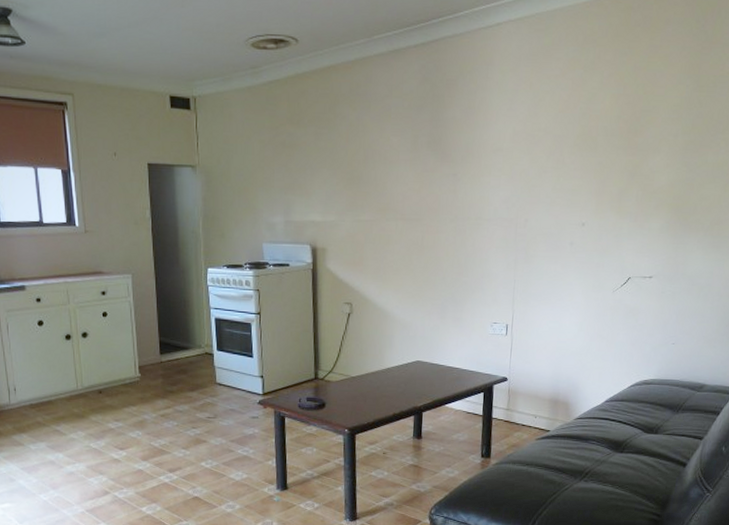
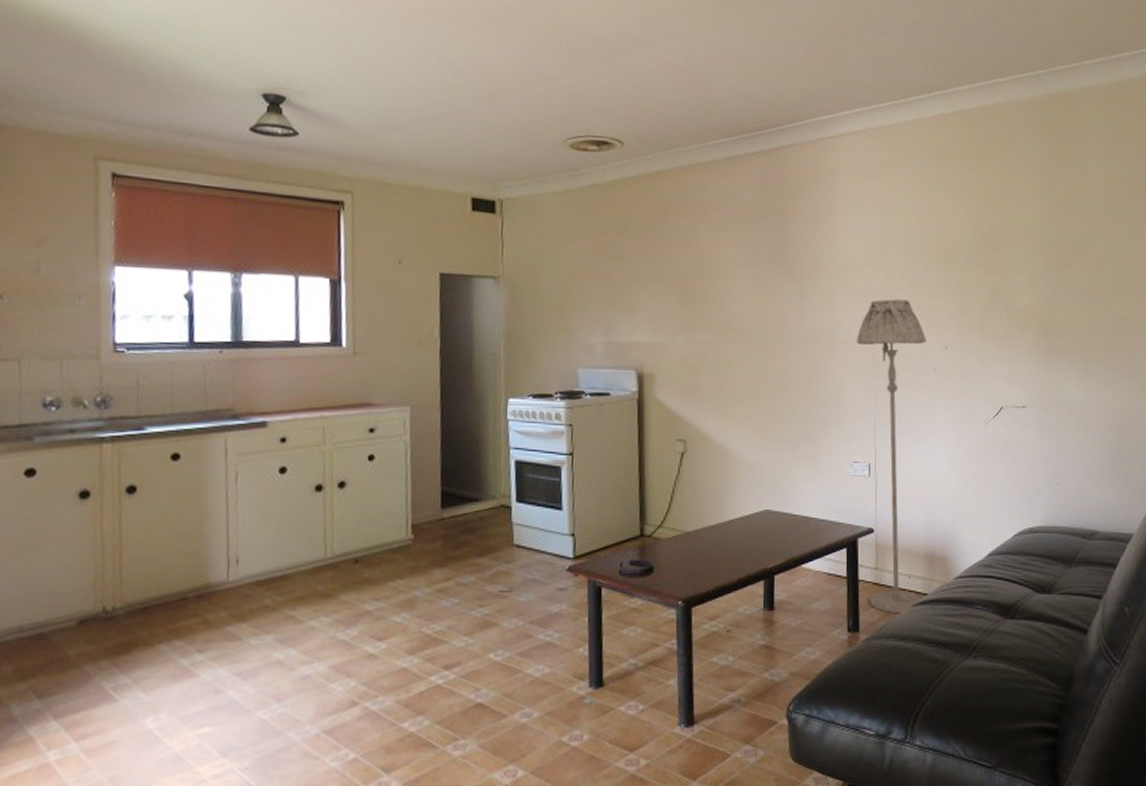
floor lamp: none [500,181,565,446] -> present [856,299,926,614]

